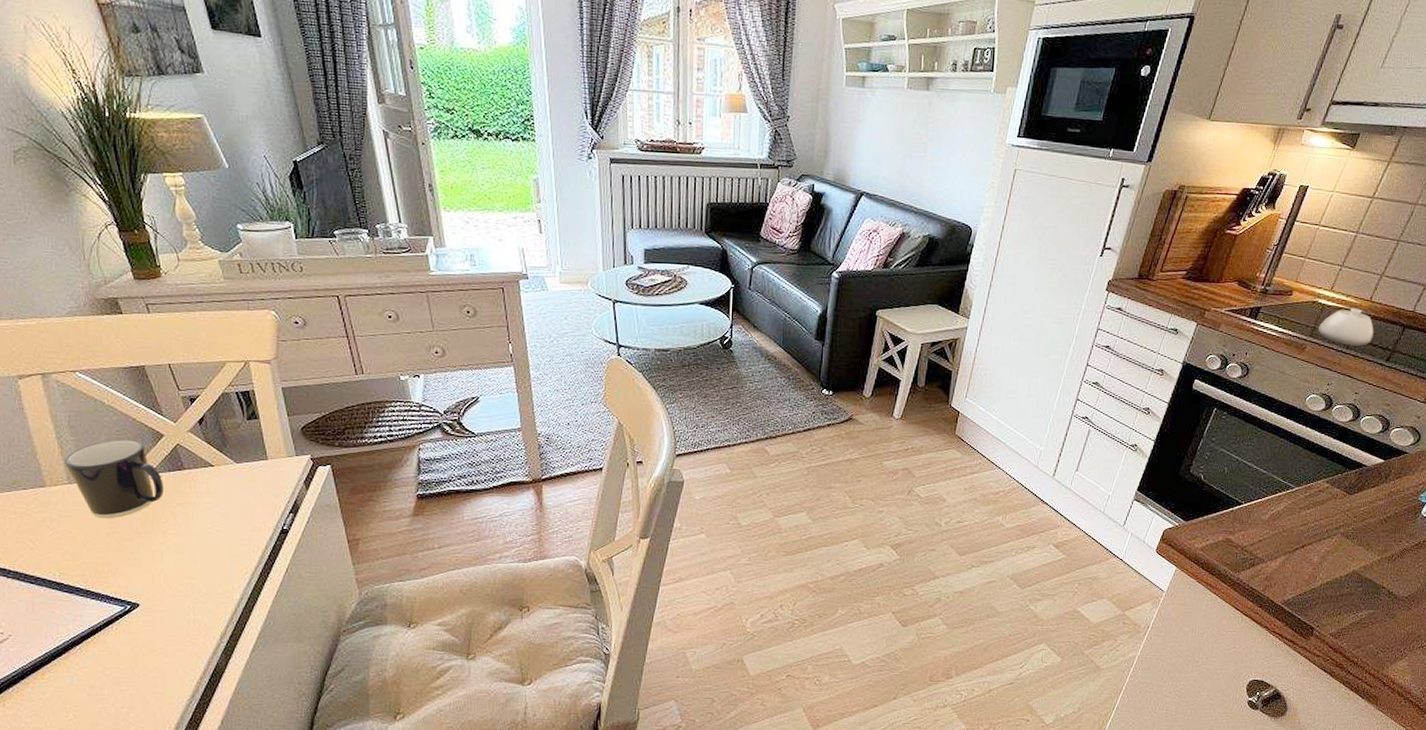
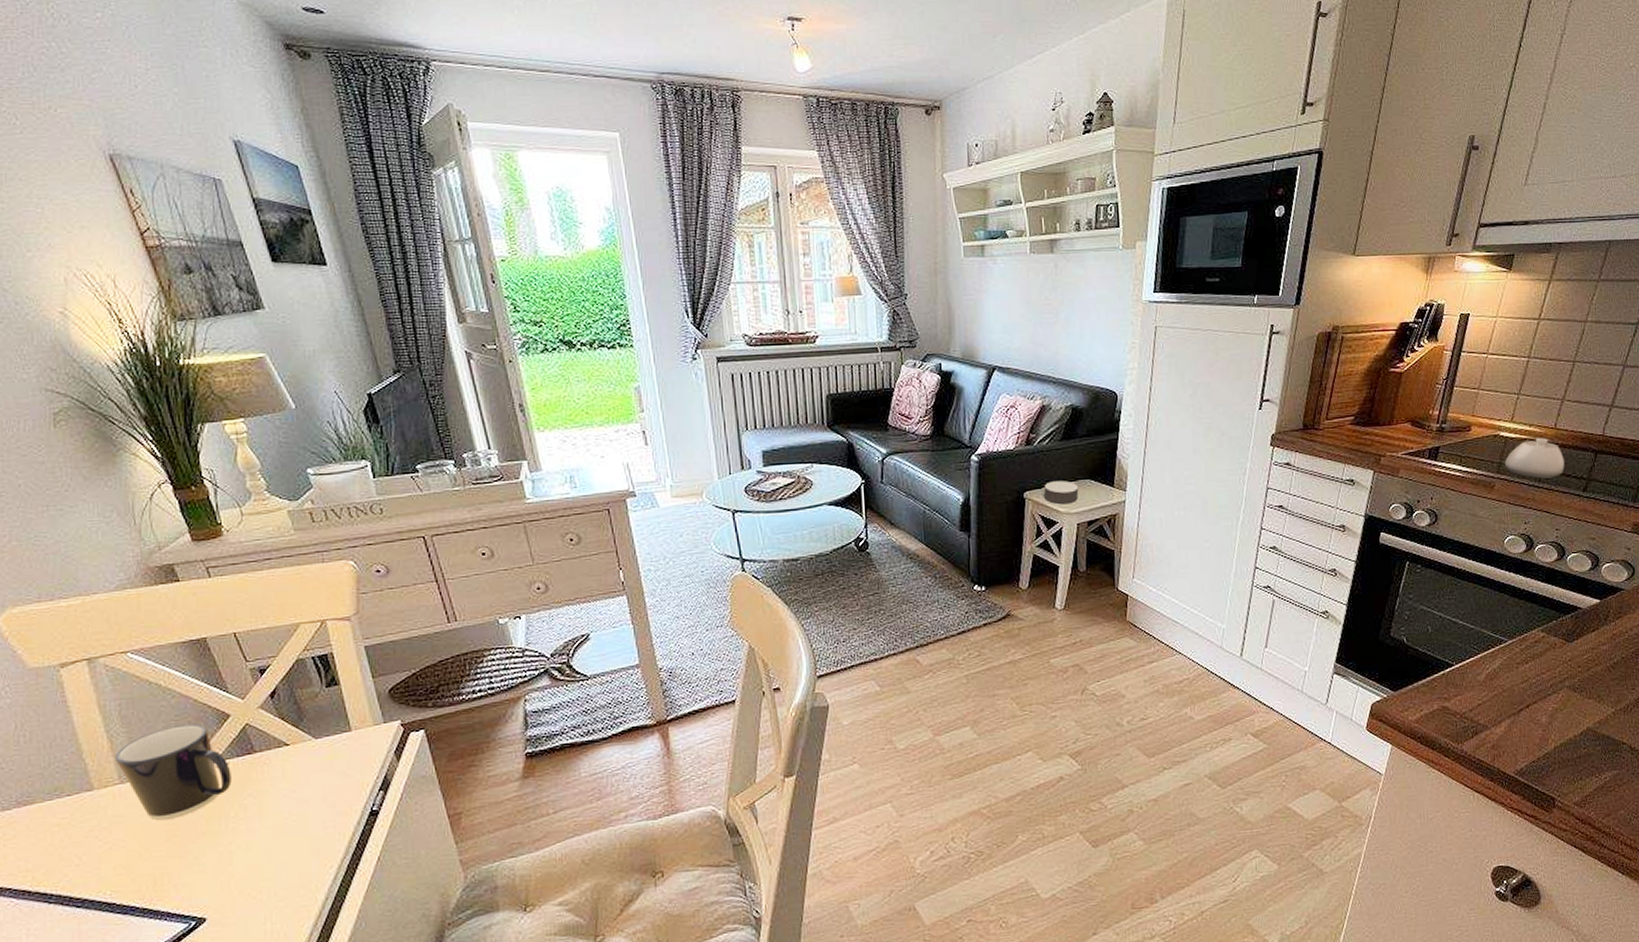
candle: none [894,303,927,324] -> present [1043,481,1079,504]

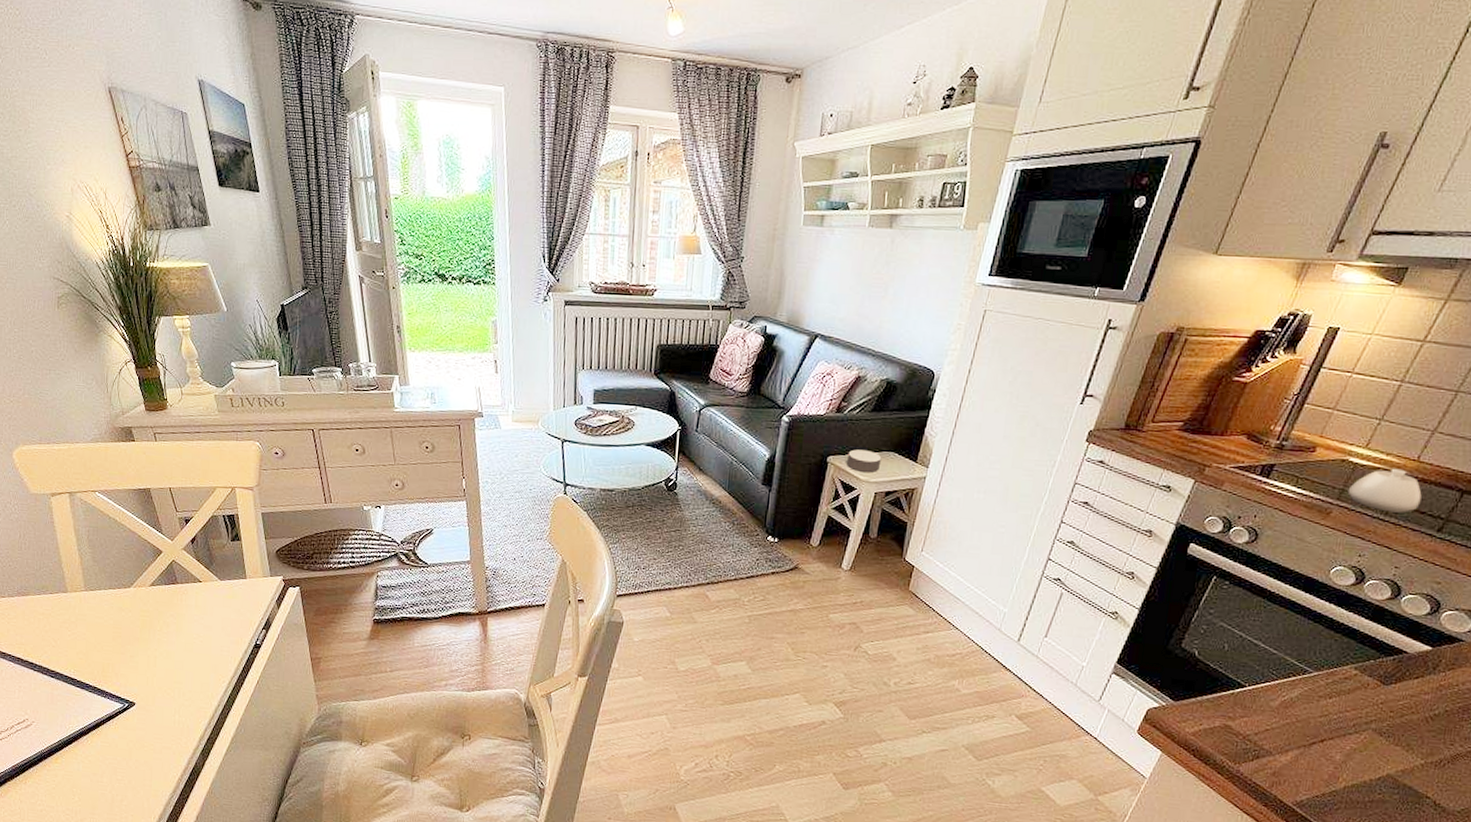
mug: present [114,723,232,821] -> none [82,553,160,624]

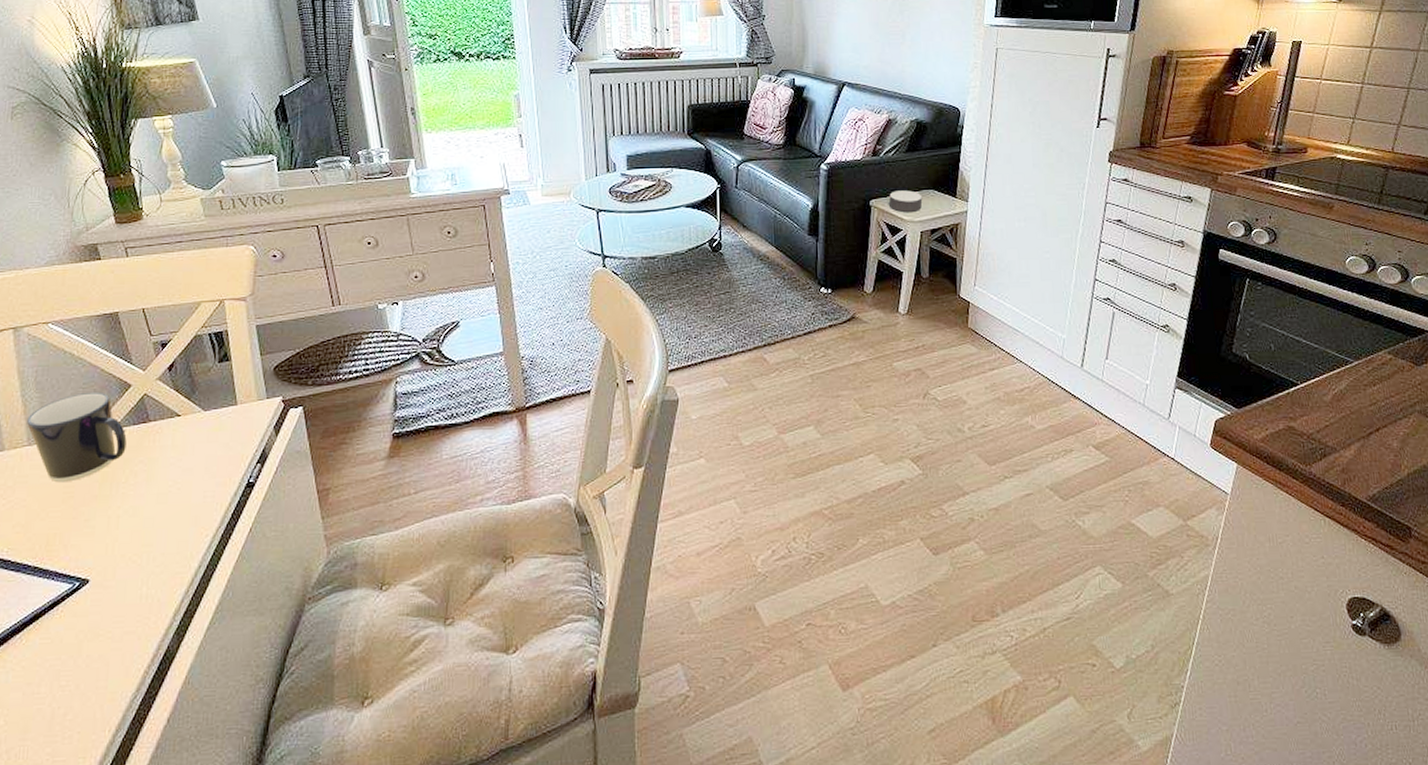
mug: none [82,553,160,624] -> present [26,391,127,483]
sugar bowl: present [1347,468,1422,513] -> none [1342,160,1405,201]

